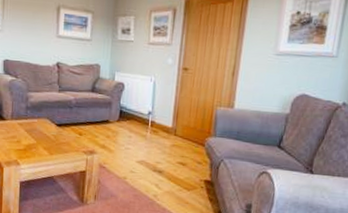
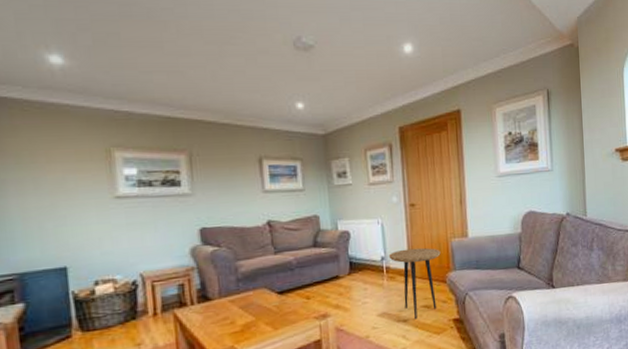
side table: none [155,108,205,173] -> present [388,247,441,320]

